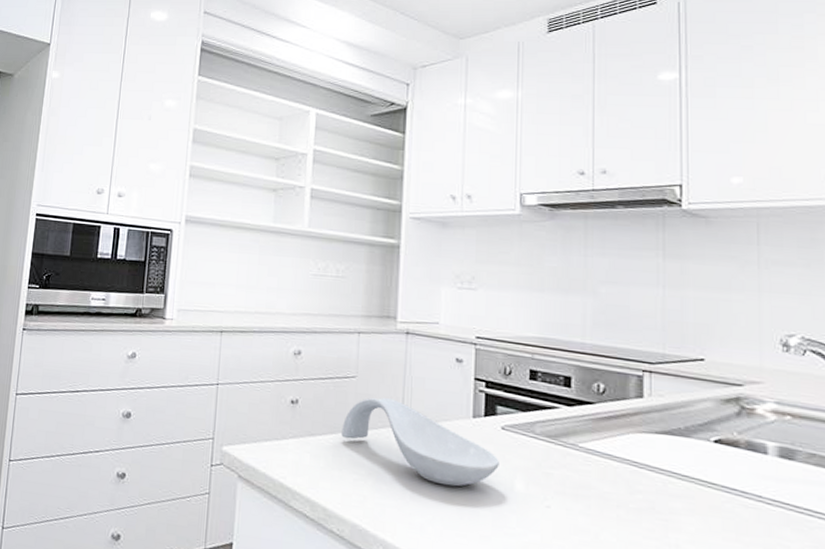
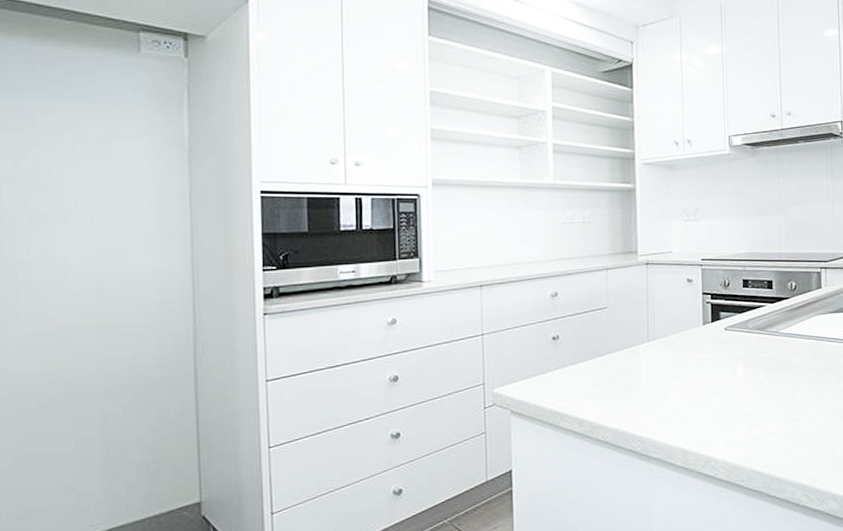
spoon rest: present [341,398,499,487] -> none [599,321,724,383]

